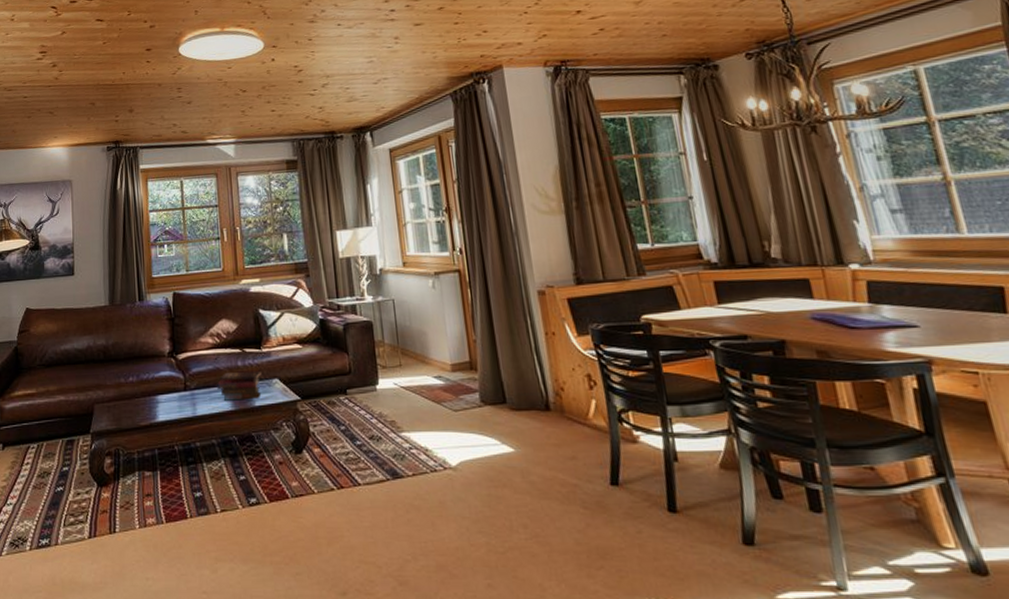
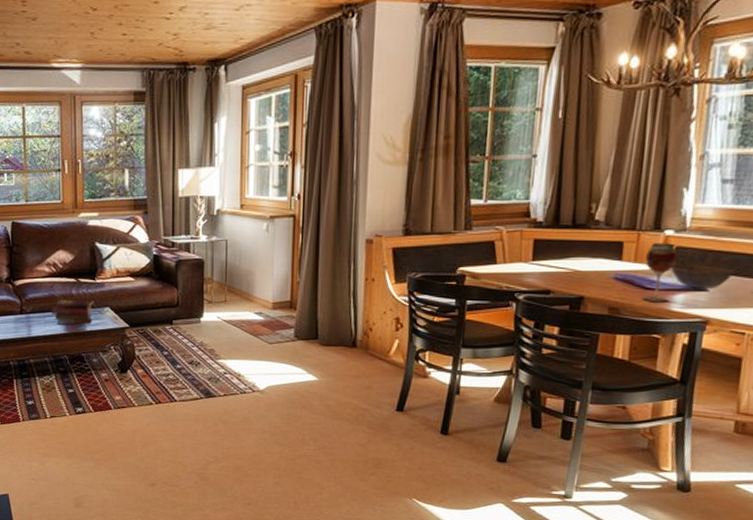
wineglass: none [837,277,880,343] -> present [643,243,678,303]
bowl: none [870,299,941,325] -> present [671,265,735,289]

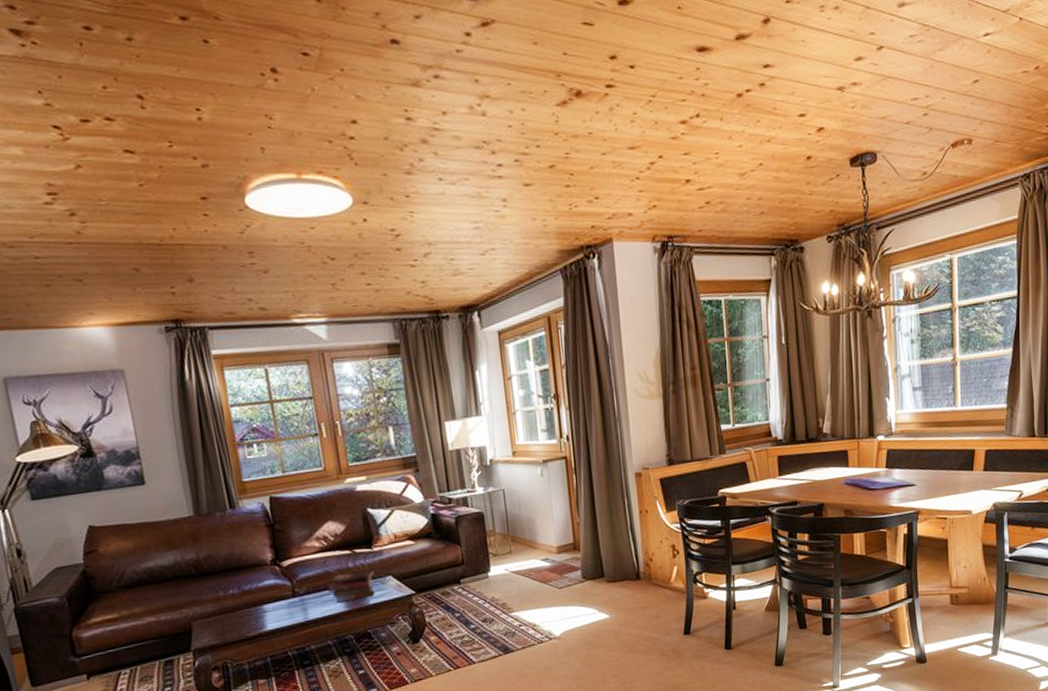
wineglass: present [643,243,678,303] -> none [866,447,890,501]
bowl: present [671,265,735,289] -> none [886,463,932,485]

